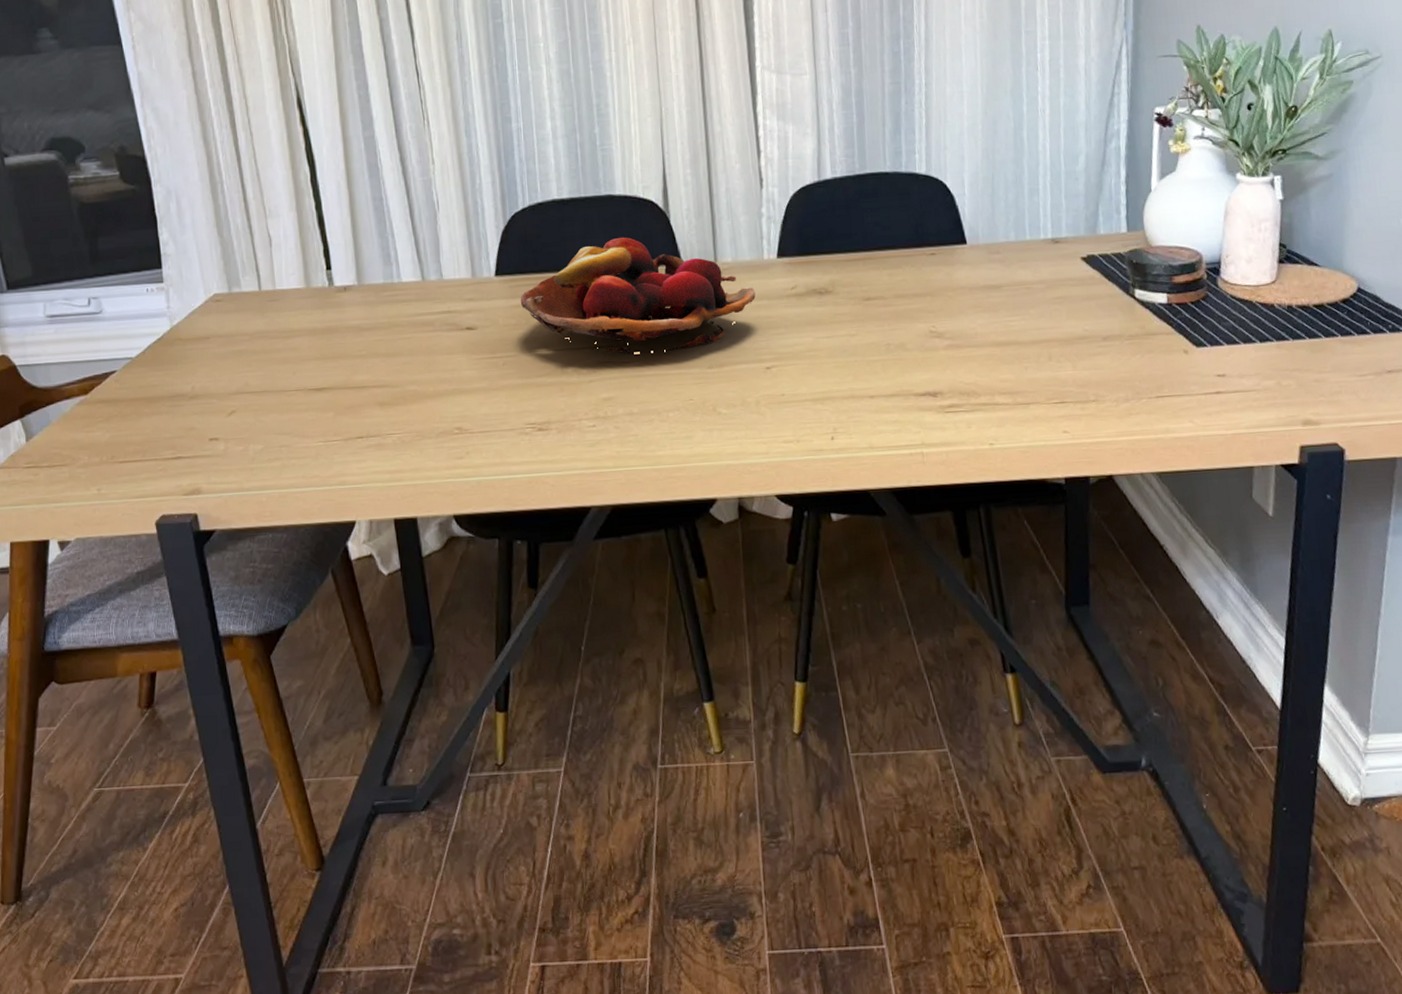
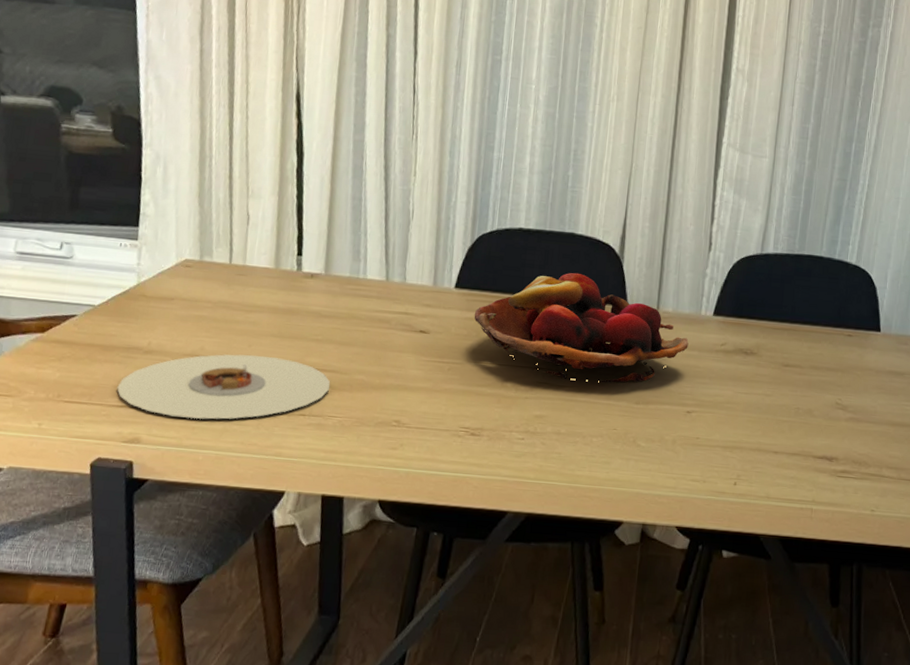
plate: none [168,381,384,461] -> present [117,354,331,420]

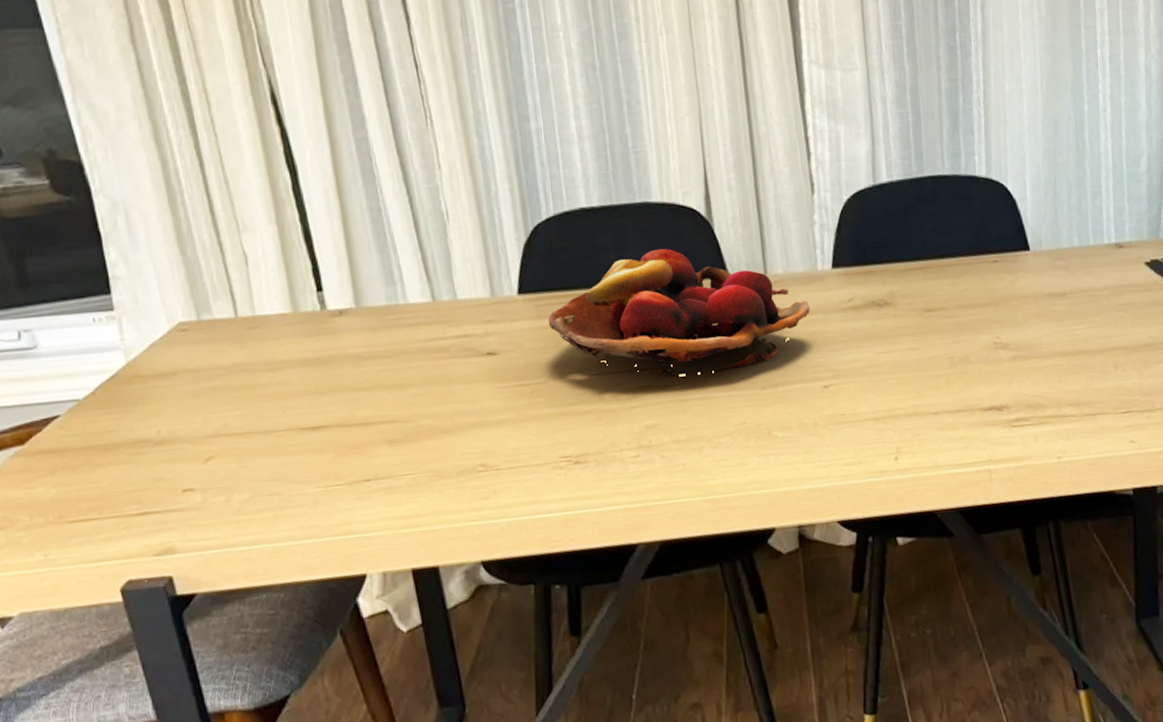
plate: present [117,354,331,420] -> none [131,417,394,514]

